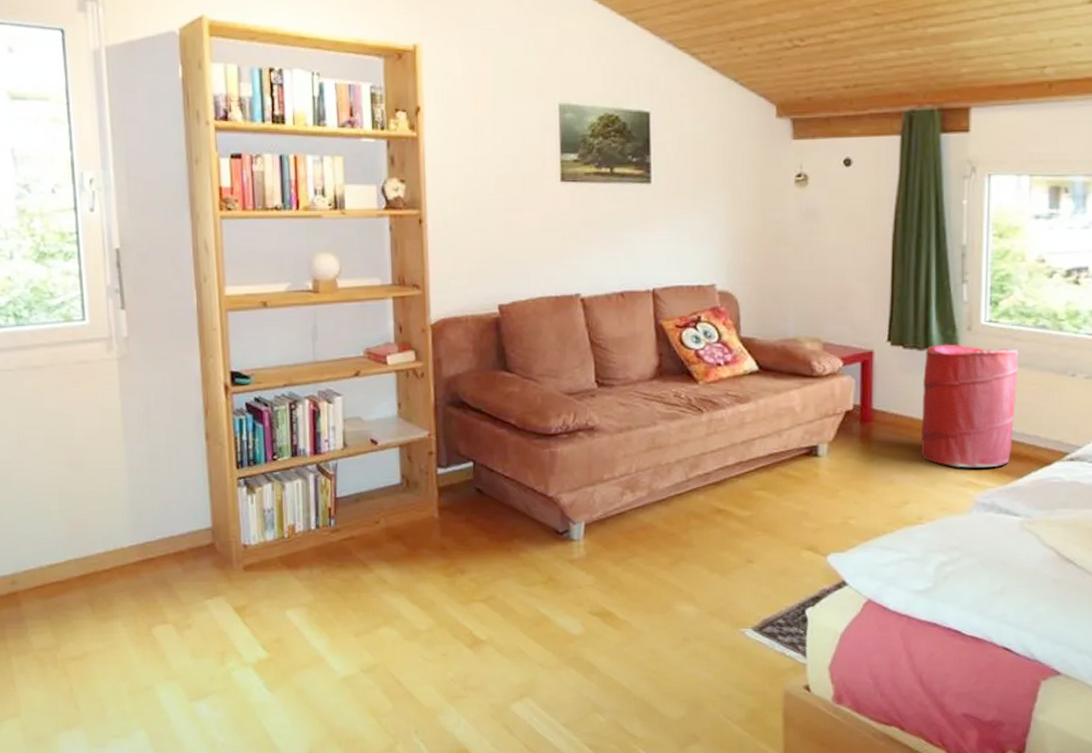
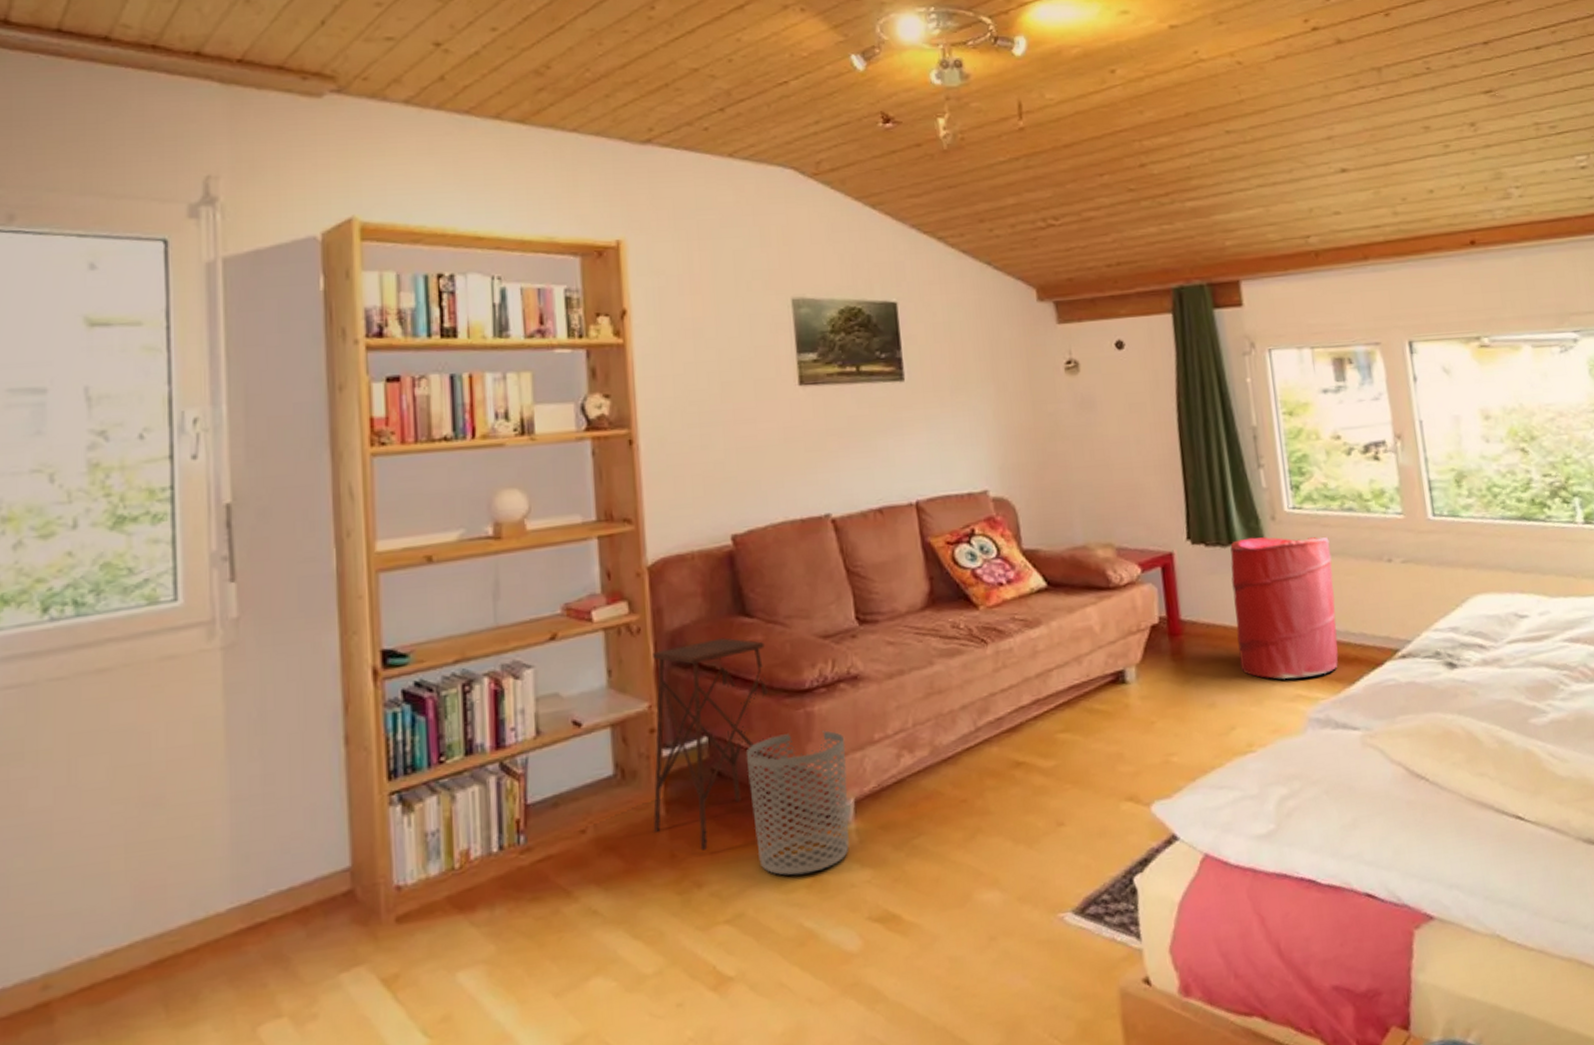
side table: none [429,387,535,547] -> present [653,637,792,850]
waste bin: none [501,467,580,574] -> present [745,730,849,876]

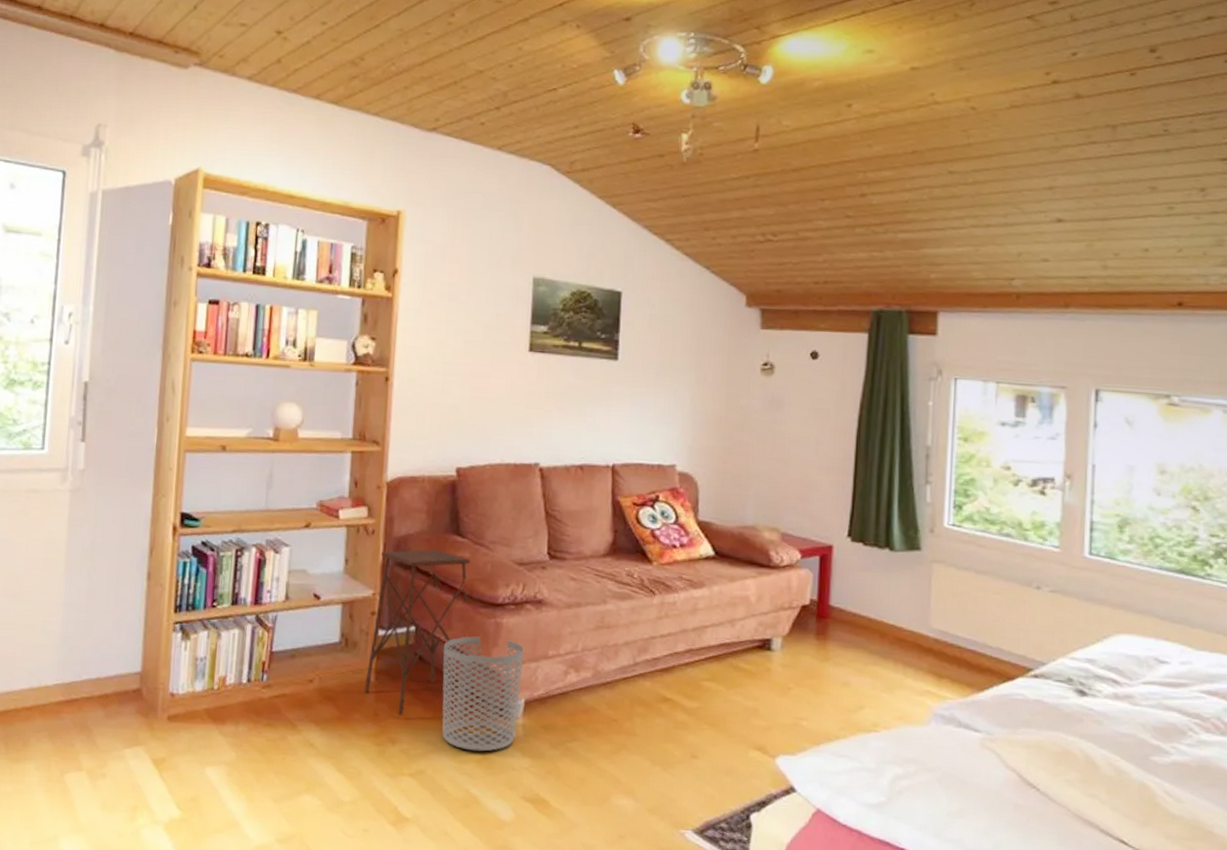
laundry hamper: present [1230,537,1339,679] -> none [878,544,982,678]

